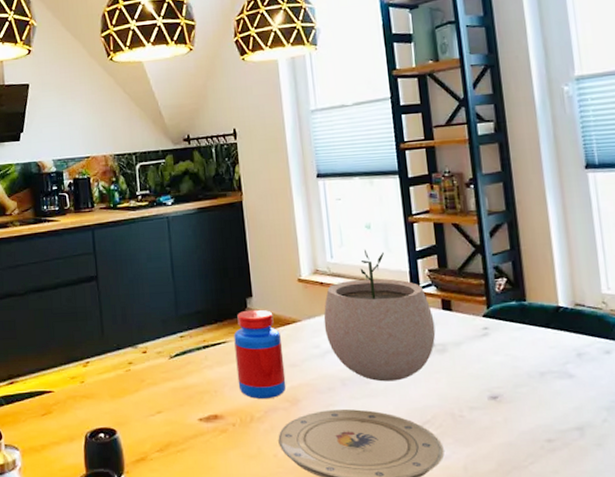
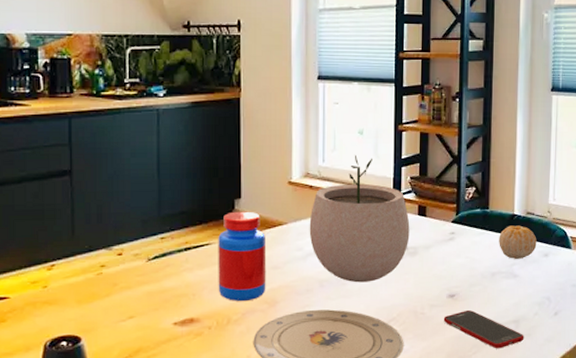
cell phone: none [487,414,594,460] -> present [443,310,524,349]
fruit: none [543,318,594,357] -> present [499,225,537,259]

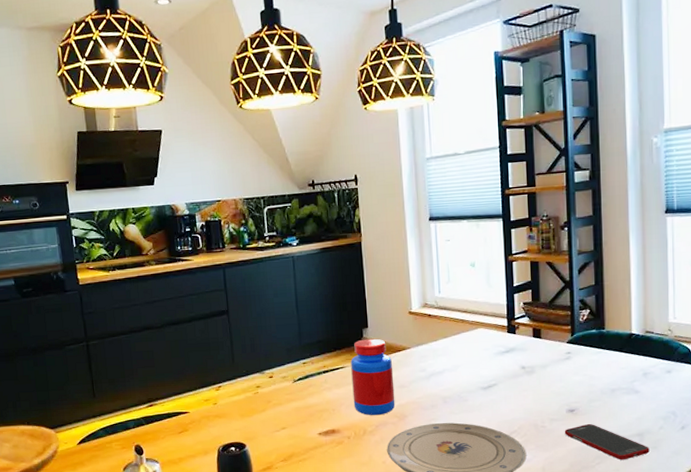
plant pot: present [309,154,410,283] -> none [430,285,526,399]
fruit: present [499,225,537,259] -> none [617,344,658,376]

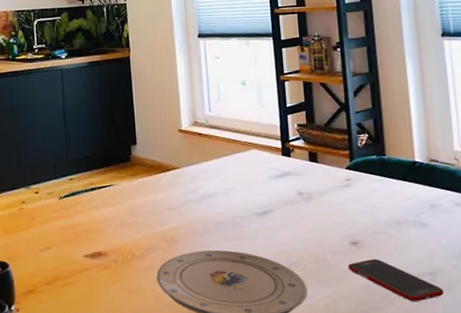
jar: present [351,338,396,416] -> none [119,156,165,239]

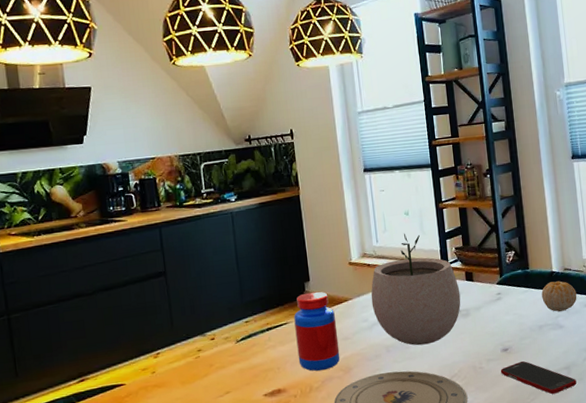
jar: none [119,156,165,239] -> present [294,291,340,371]
plant pot: none [201,104,303,226] -> present [371,233,461,346]
fruit: none [400,173,446,208] -> present [541,281,577,312]

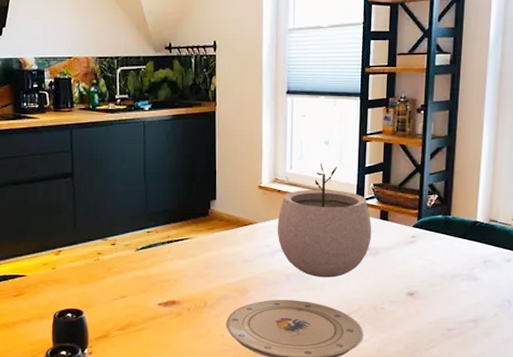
jar: present [294,291,340,371] -> none [196,211,239,289]
cell phone: present [500,361,577,395] -> none [402,308,483,345]
fruit: present [541,281,577,312] -> none [460,231,499,263]

